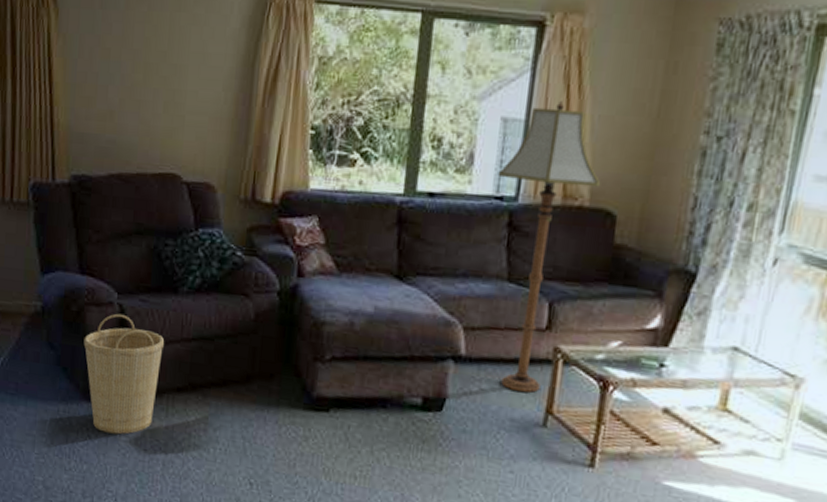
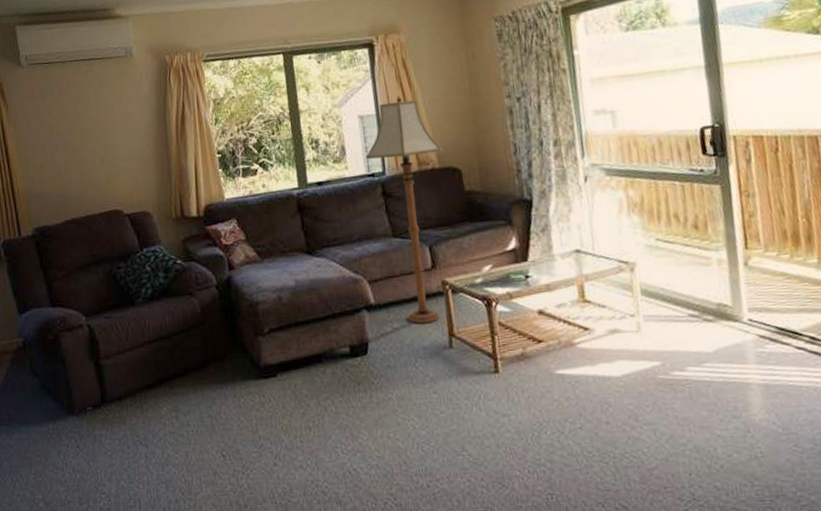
basket: present [83,313,164,434] -> none [62,333,131,440]

